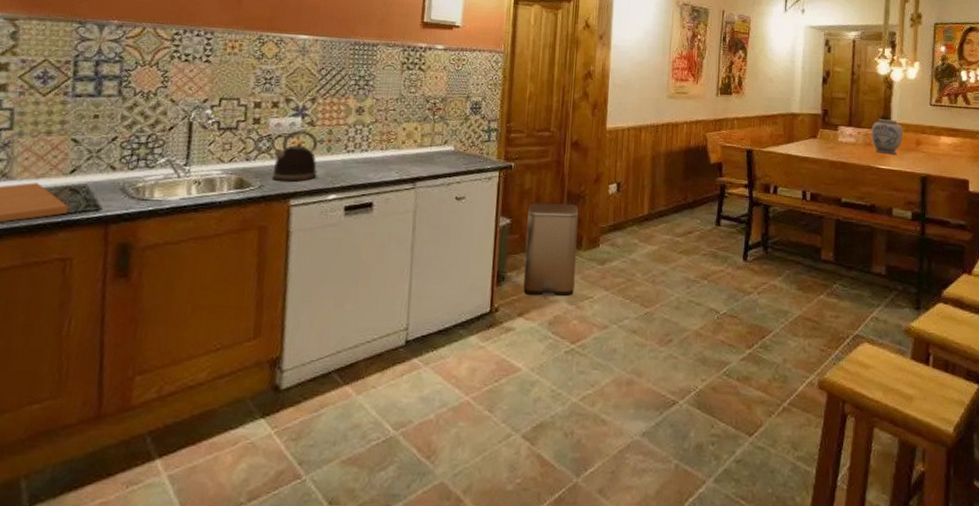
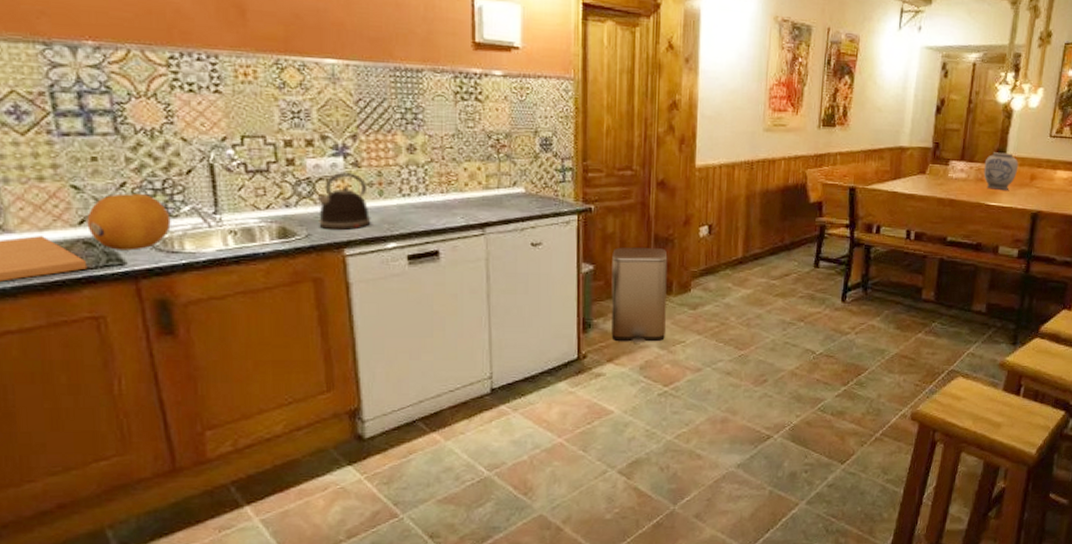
fruit: none [76,146,148,198] -> present [87,193,171,251]

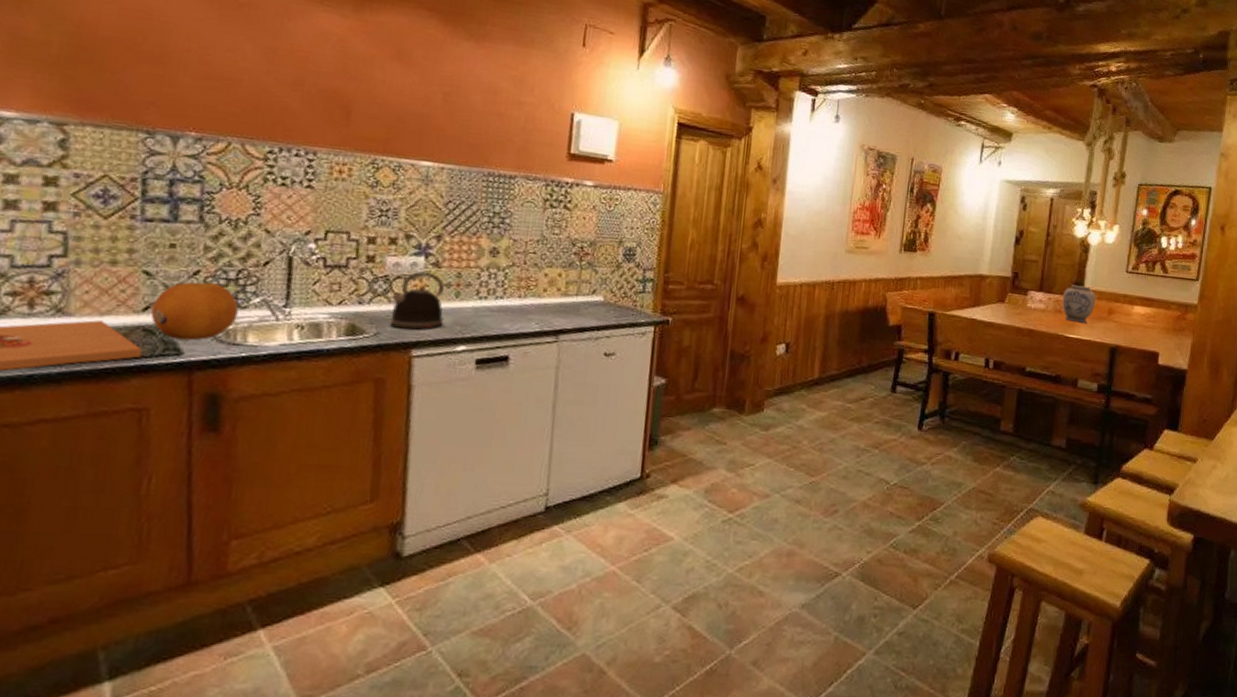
pedal bin: present [611,246,668,343] -> none [678,361,743,464]

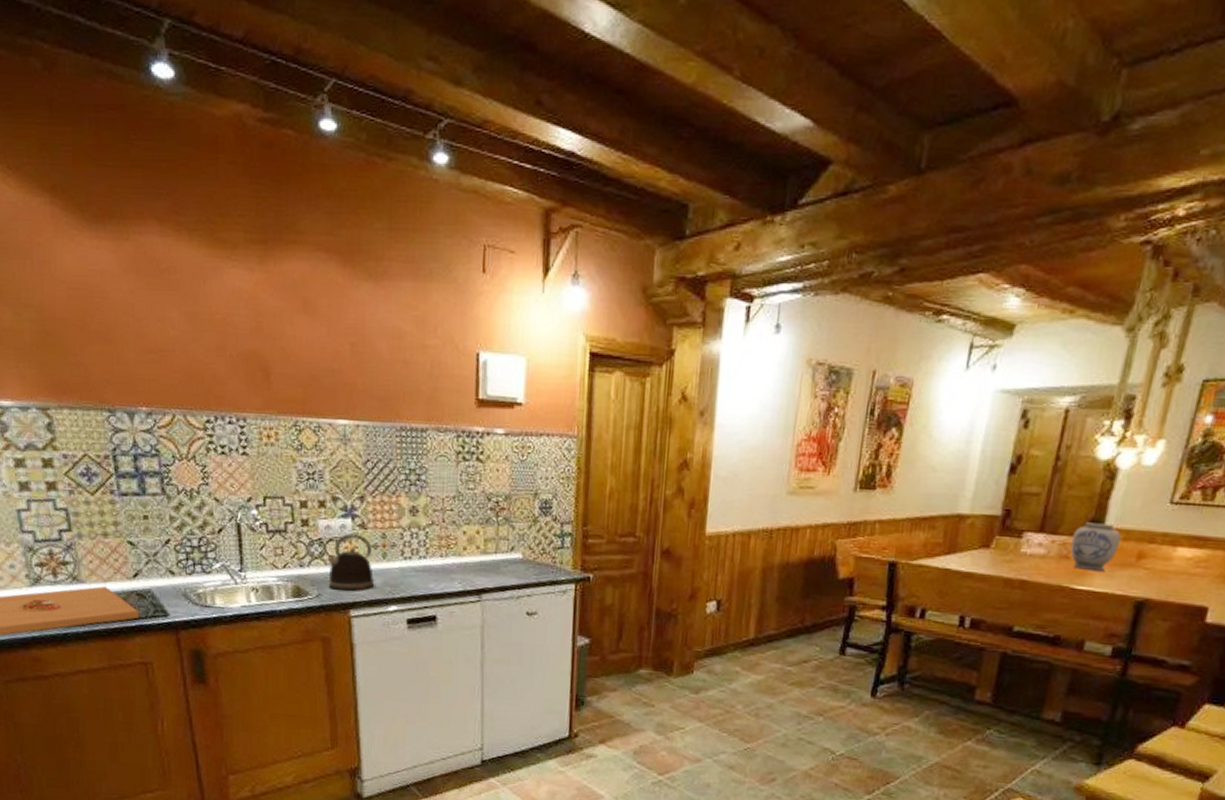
fruit: present [150,281,239,341] -> none [139,550,205,603]

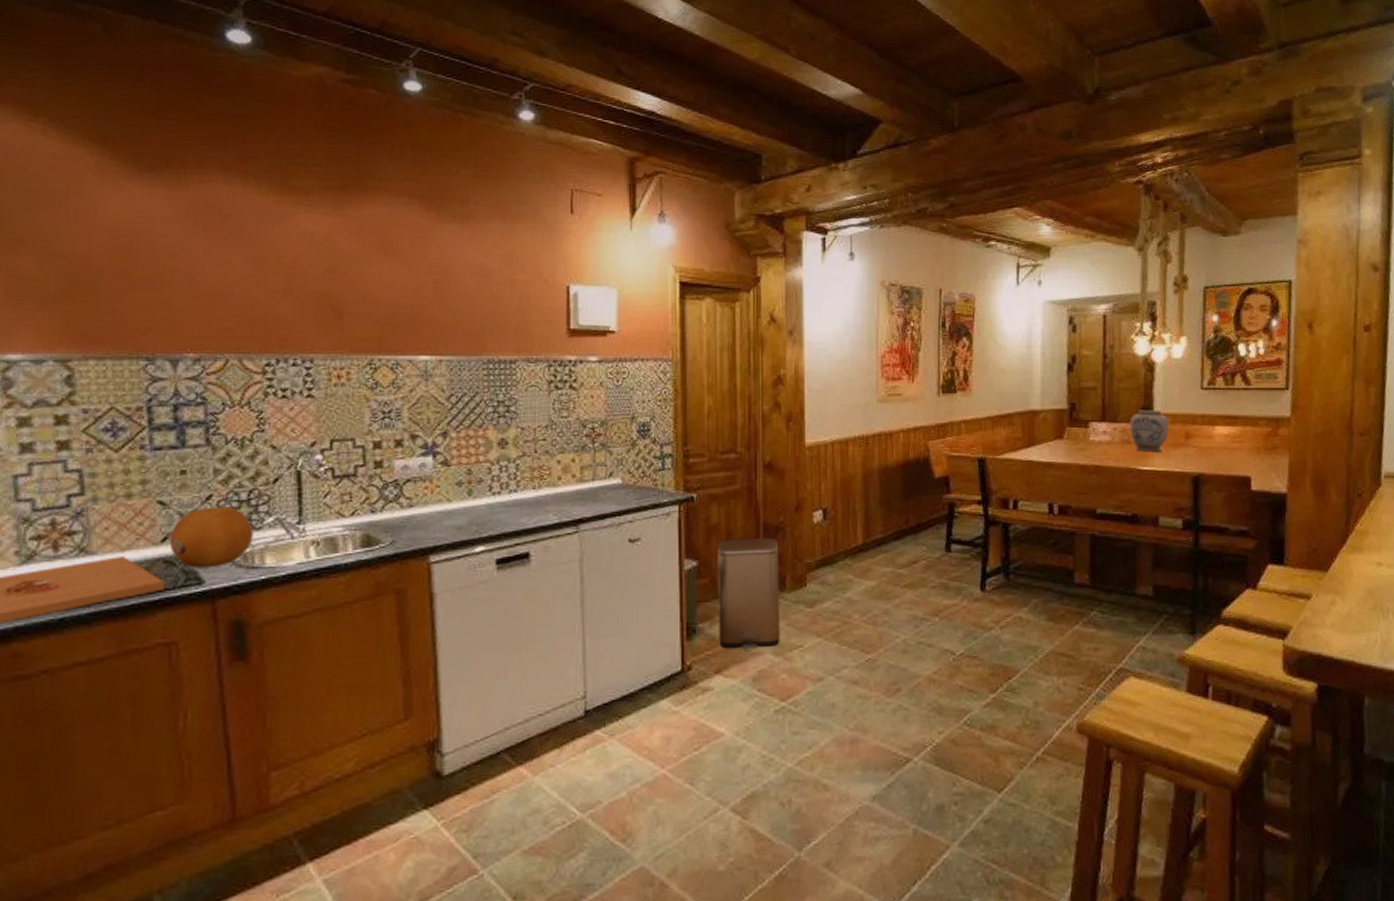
fruit: none [139,550,205,603] -> present [169,507,254,568]
kettle: present [326,533,375,591] -> none [402,472,459,534]
pedal bin: none [605,620,670,726] -> present [717,537,780,650]

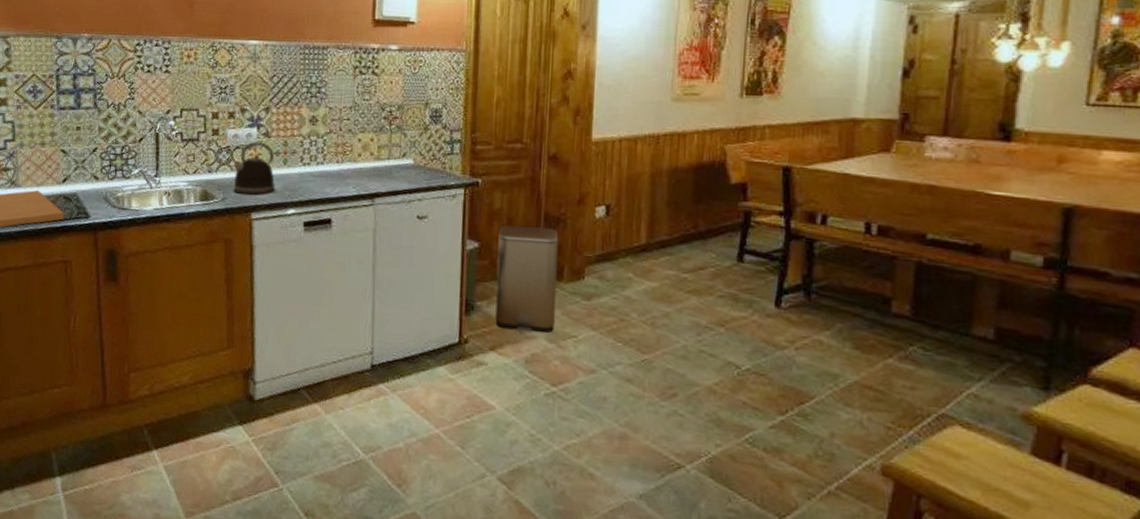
fruit: present [169,507,254,568] -> none [68,157,124,206]
kettle: none [402,472,459,534] -> present [232,141,276,195]
vase: present [1129,410,1170,452] -> none [979,125,1036,175]

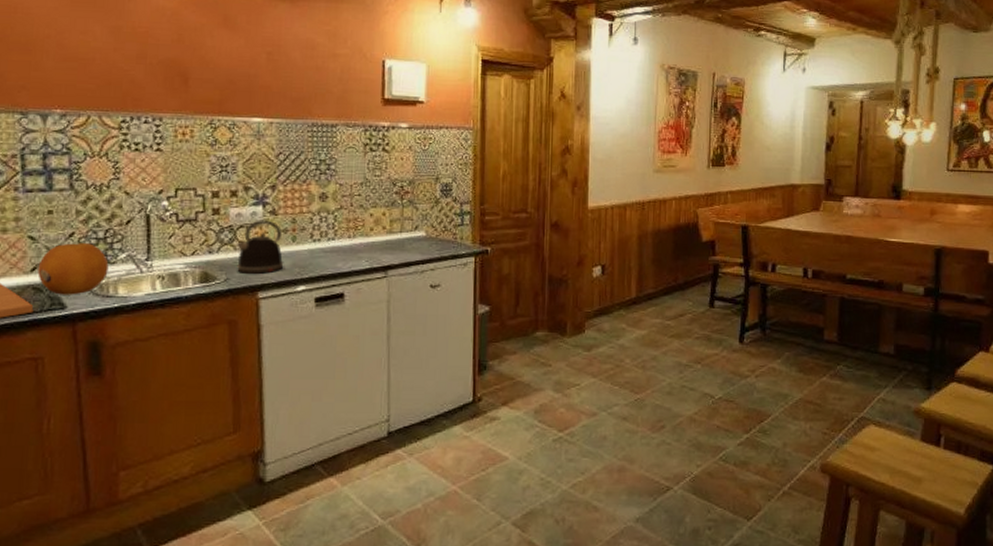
fruit: none [68,157,124,206] -> present [37,243,109,295]
pedal bin: present [495,225,559,333] -> none [506,287,562,386]

